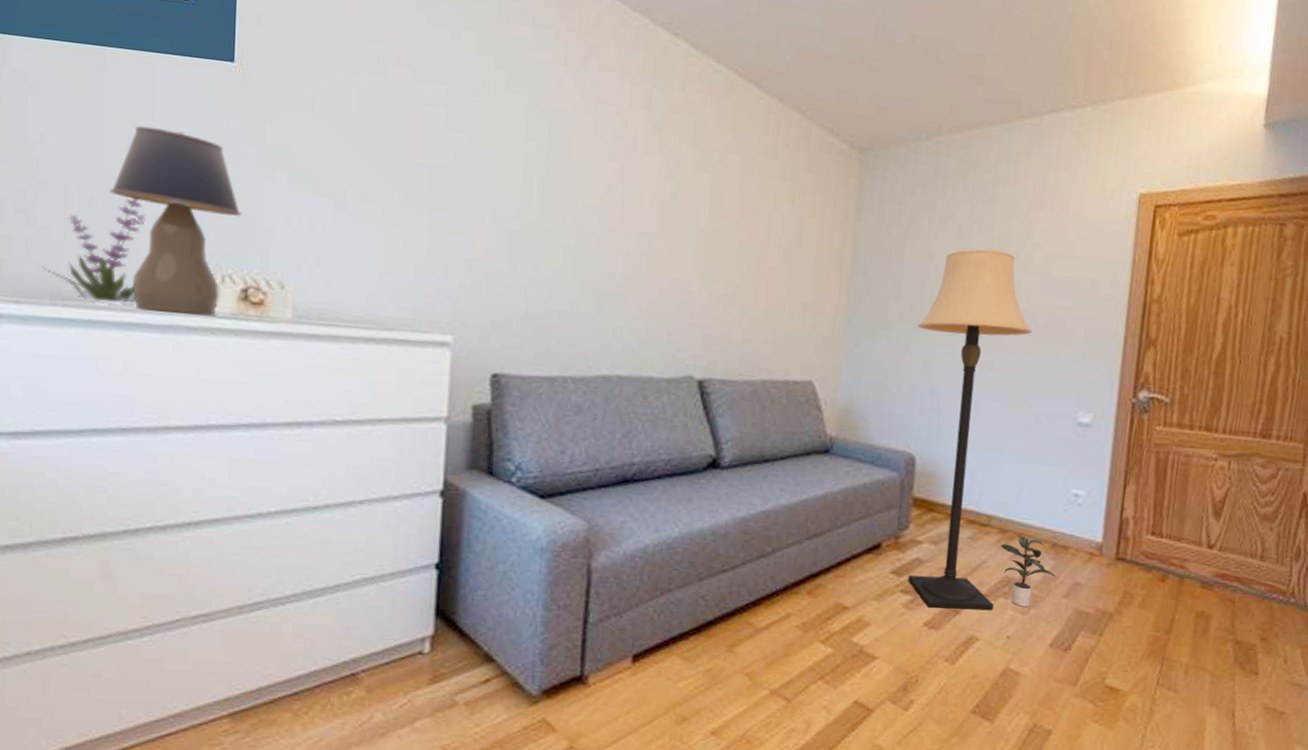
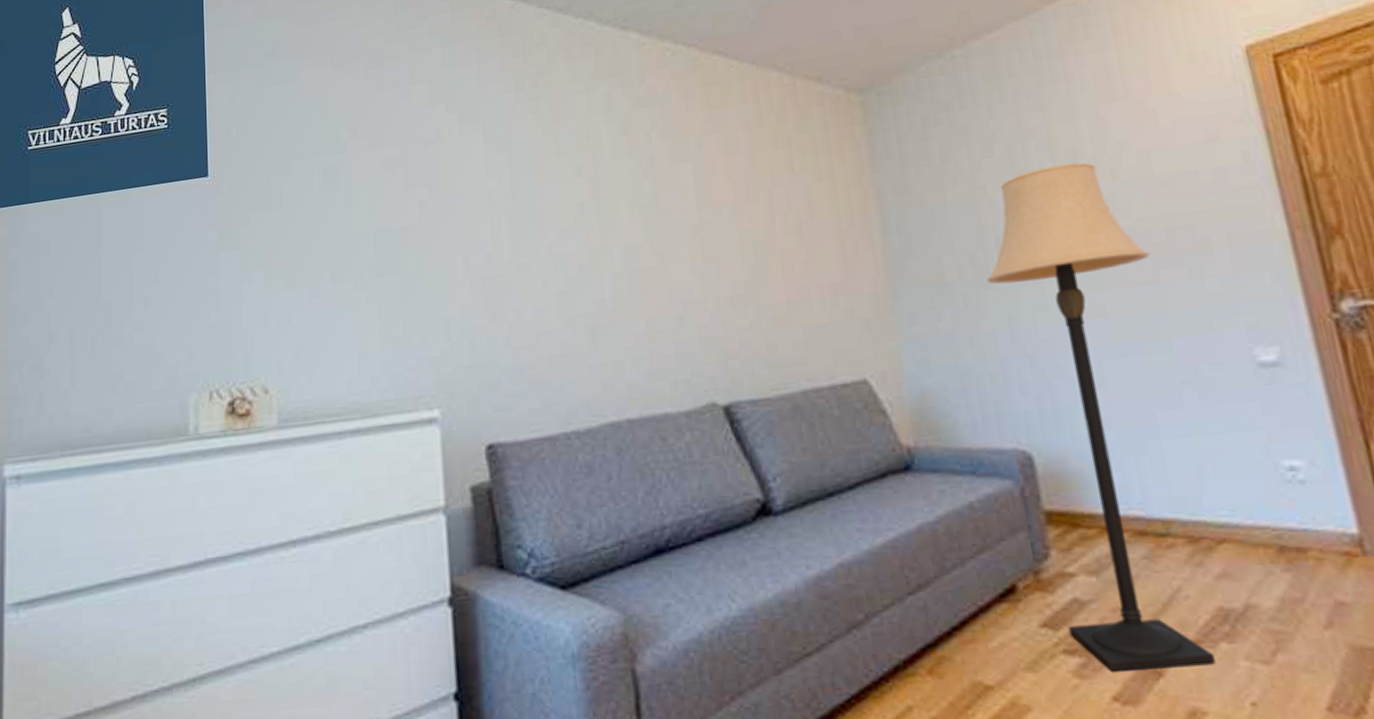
plant: present [42,198,146,303] -> none [53,331,139,445]
table lamp: present [109,125,241,316] -> none [107,255,223,446]
potted plant: present [1000,536,1056,607] -> none [1195,543,1301,653]

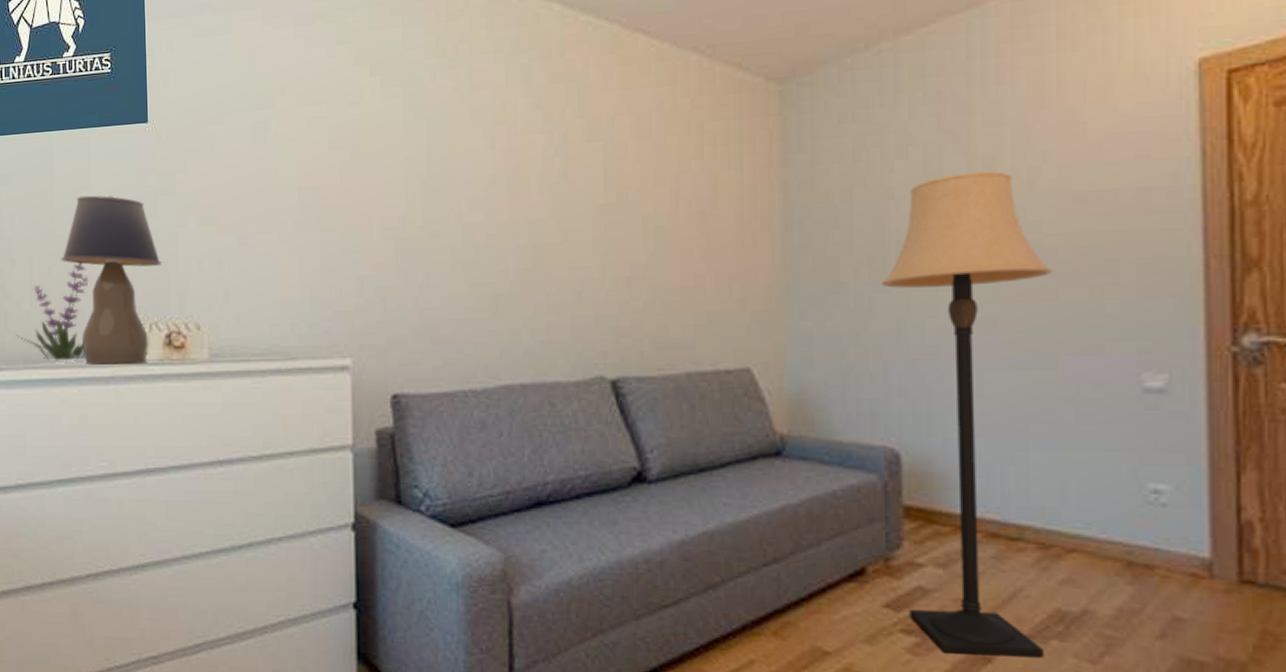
plant: none [53,331,139,445] -> present [17,262,89,361]
table lamp: none [107,255,223,446] -> present [61,195,161,366]

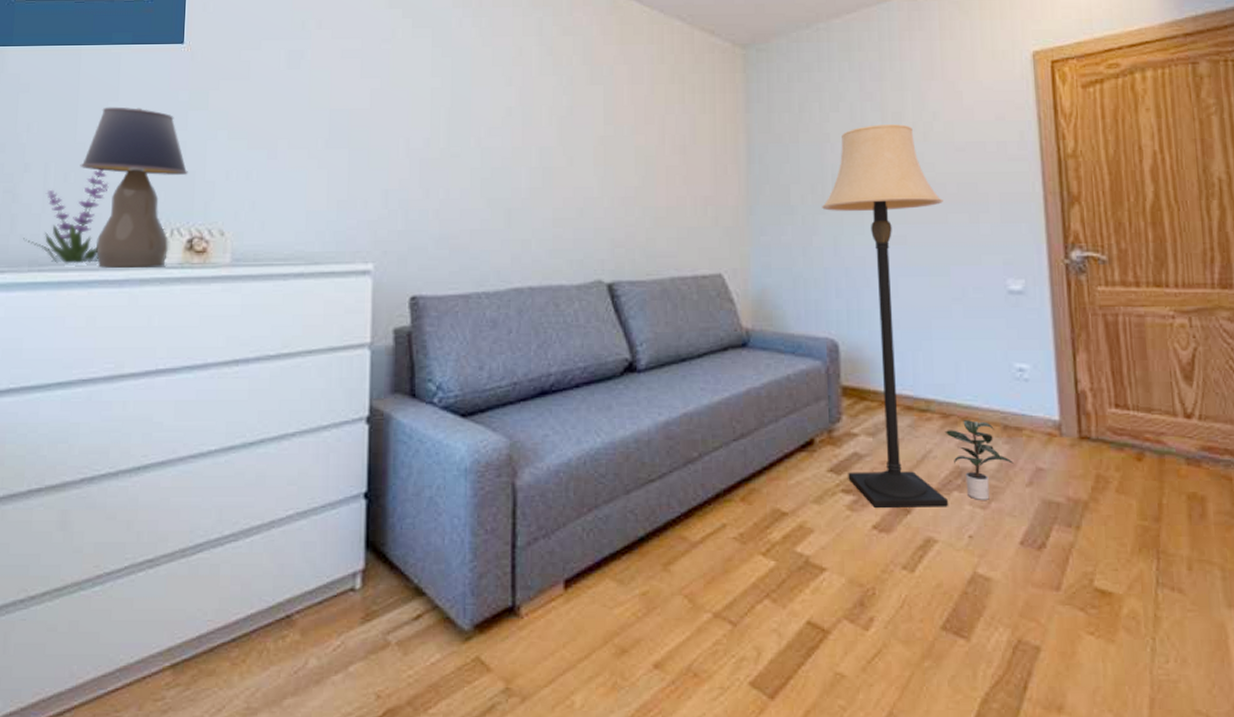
potted plant: none [1042,553,1139,653] -> present [944,420,1014,500]

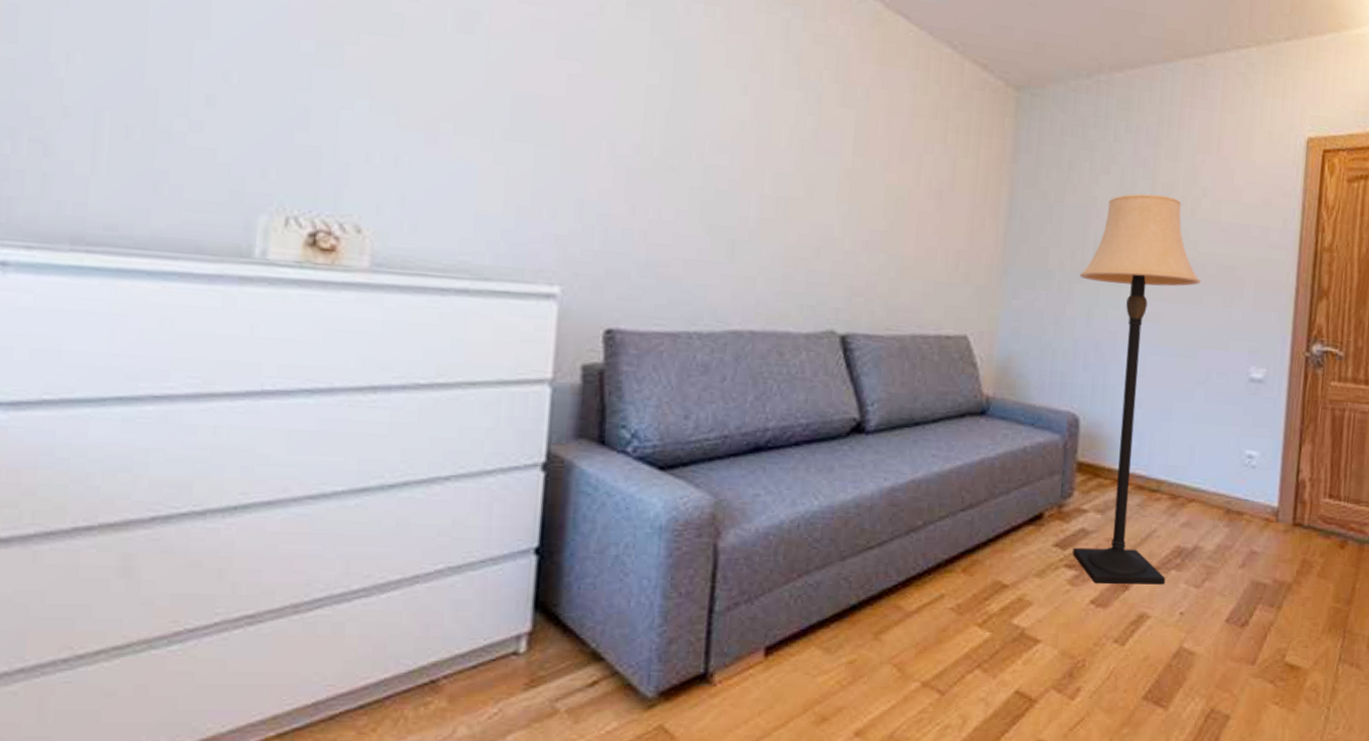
plant: present [23,169,109,264] -> none [62,128,194,249]
table lamp: present [80,107,188,269] -> none [149,45,312,264]
potted plant: present [944,420,1014,500] -> none [1171,502,1231,579]

